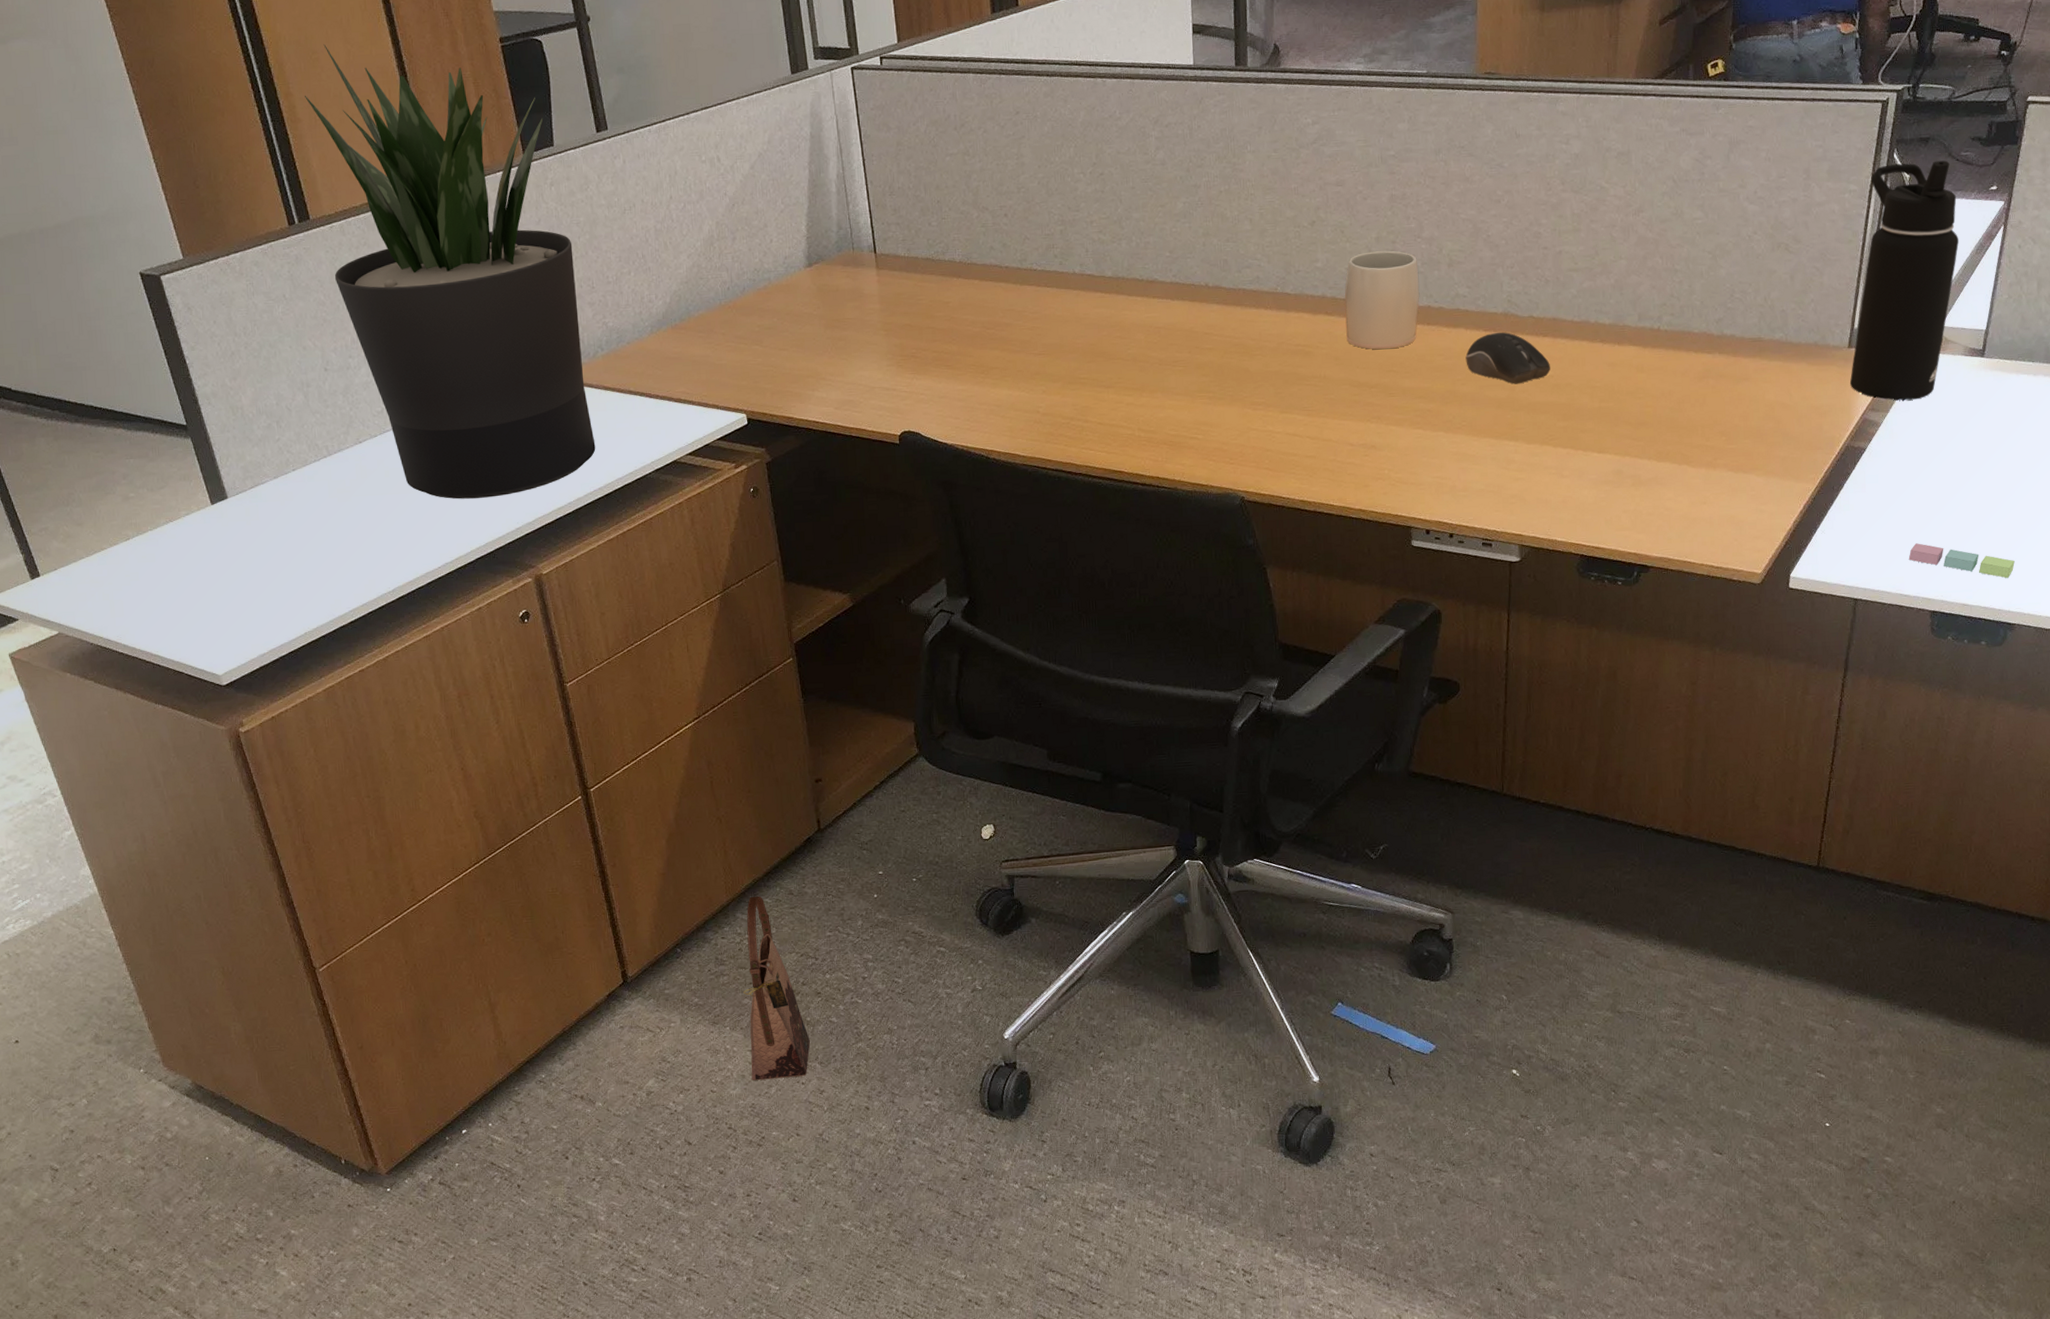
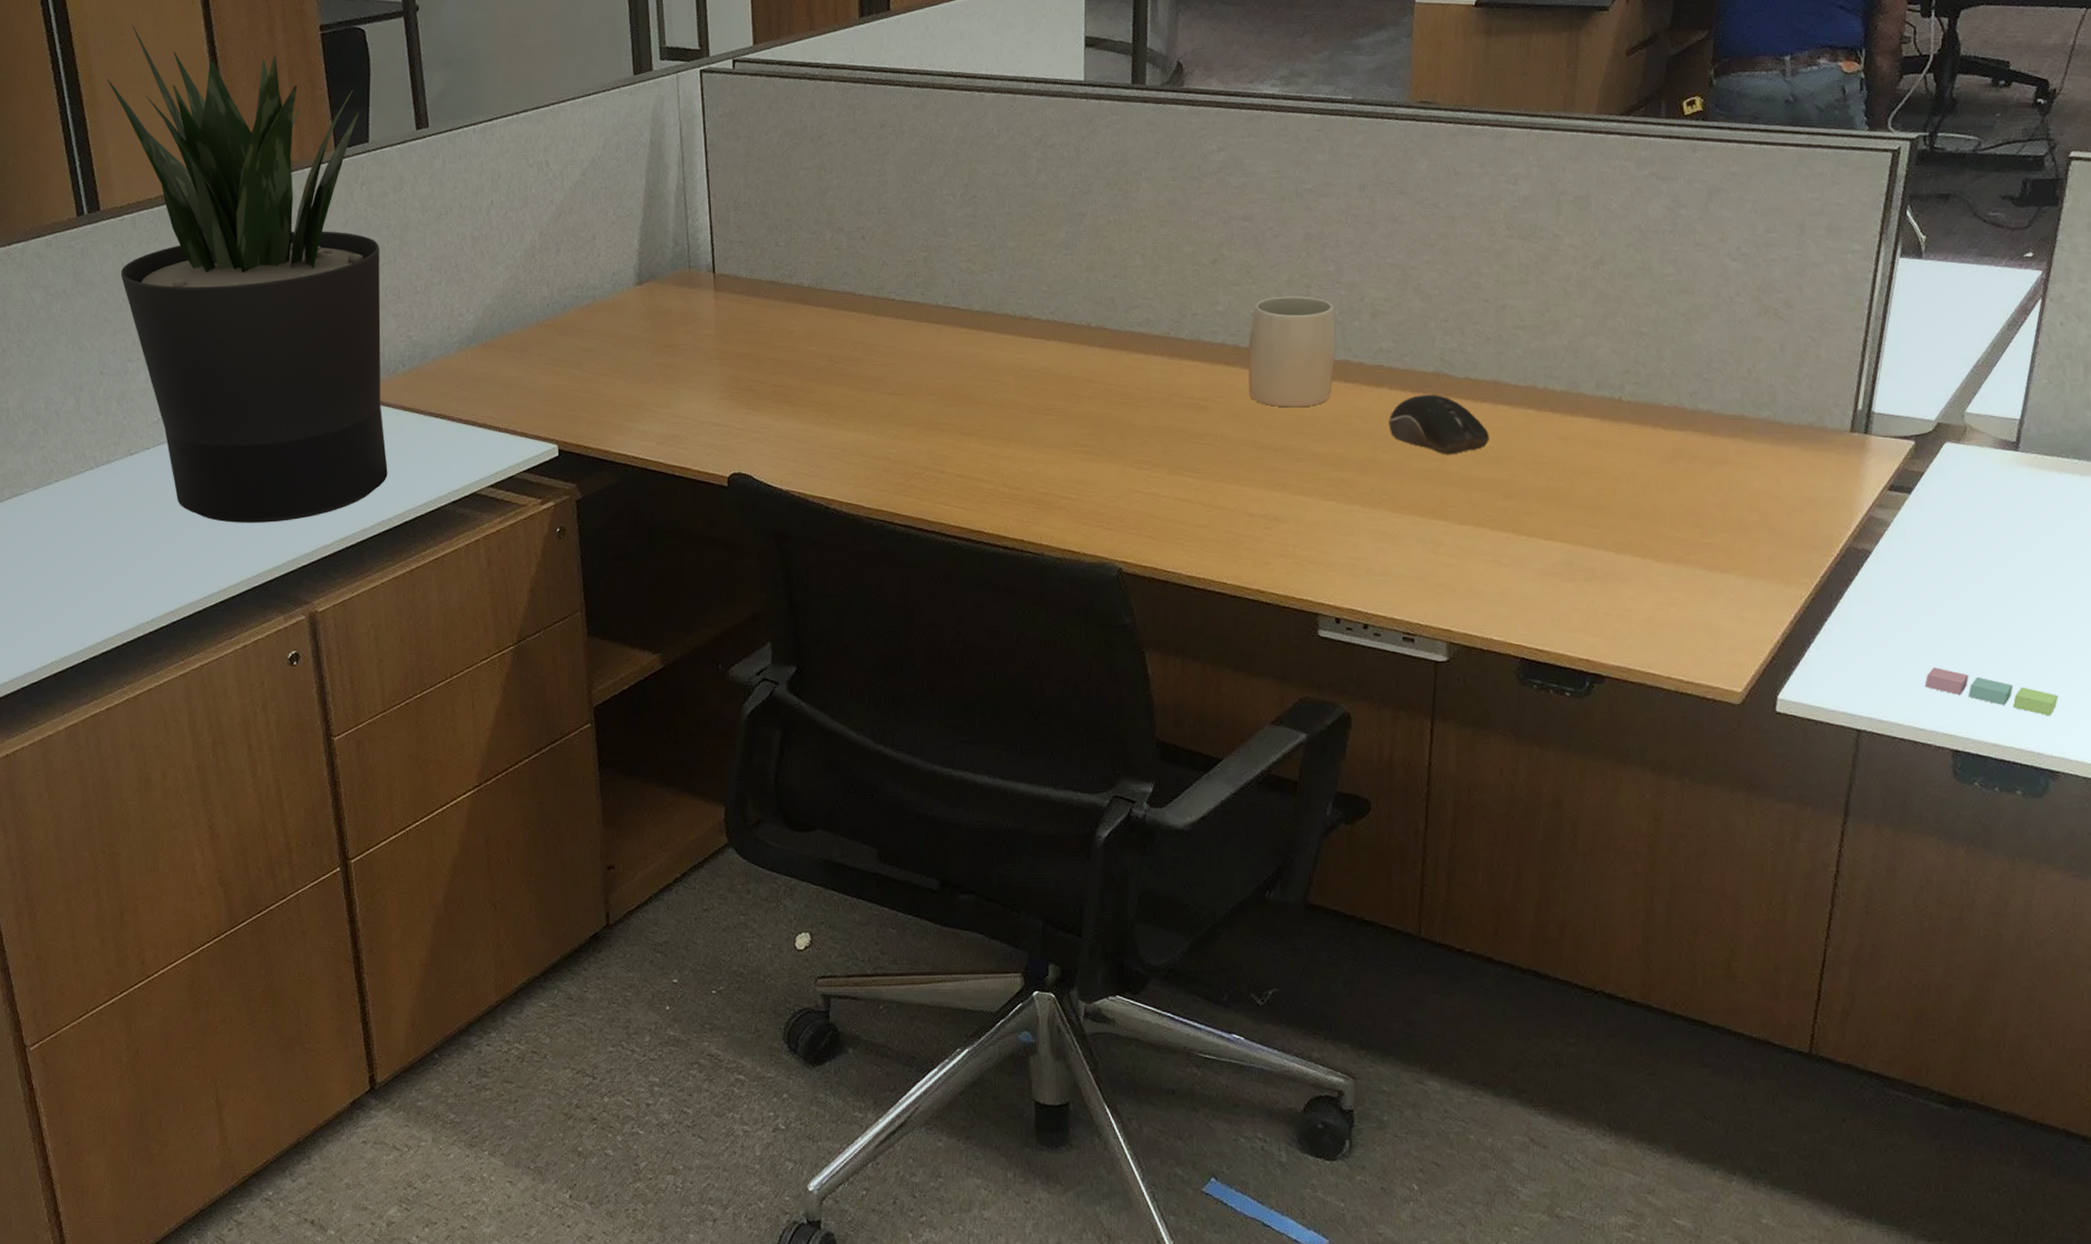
handbag: present [743,896,810,1081] -> none [507,998,580,1218]
water bottle: present [1849,160,1959,401] -> none [1852,221,1986,497]

